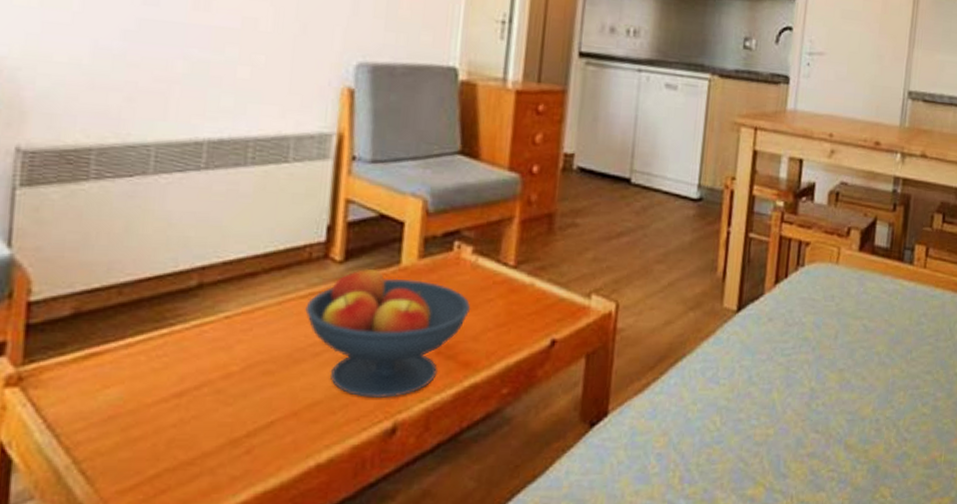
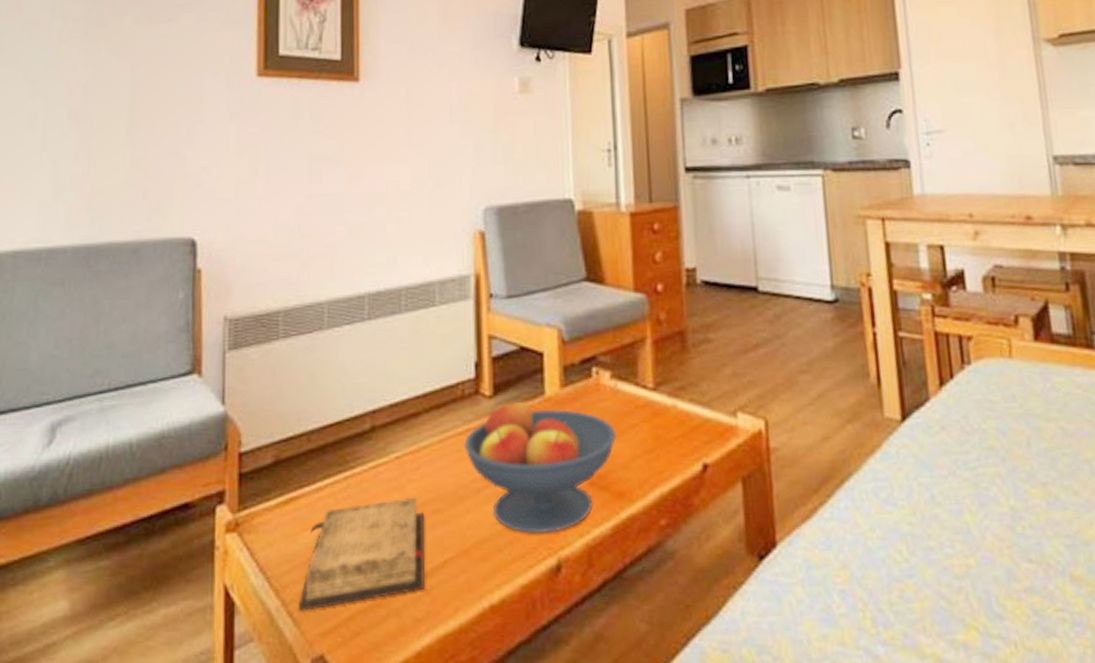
diary: none [94,359,252,471] -> present [299,498,424,613]

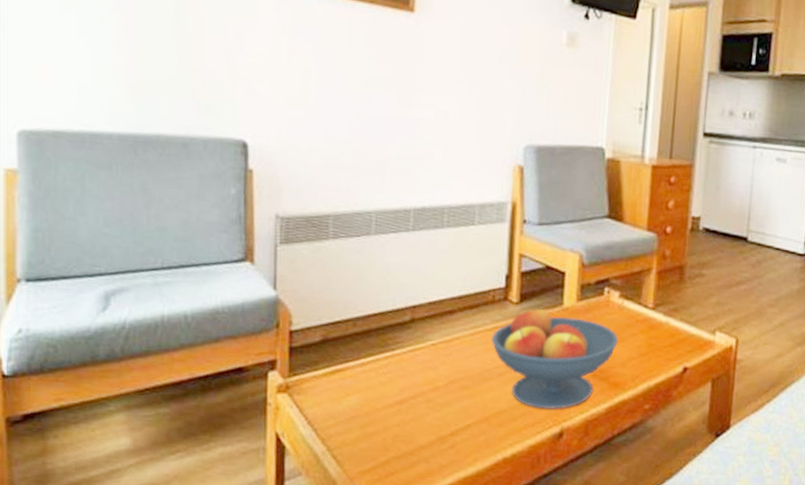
diary: present [299,498,424,613] -> none [342,376,453,456]

